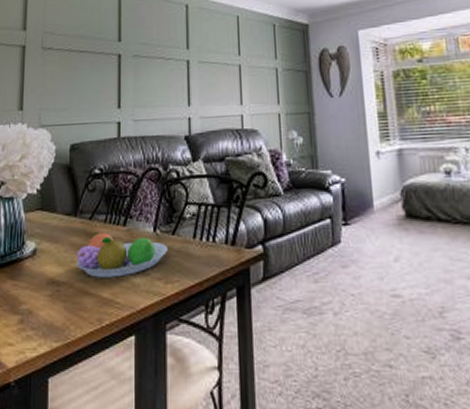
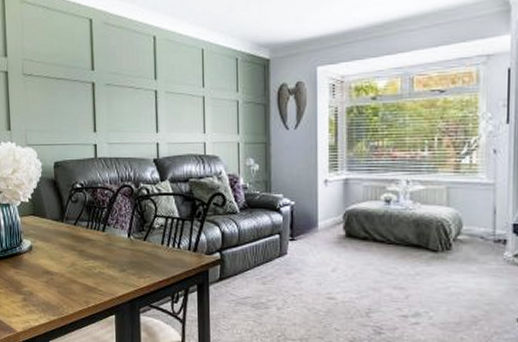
fruit bowl: present [76,232,169,278] -> none [65,236,141,271]

